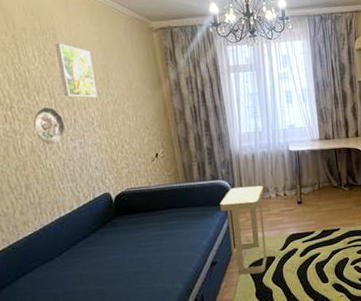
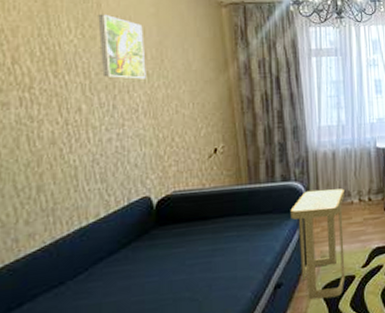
decorative plate: present [34,107,65,145] -> none [59,90,100,136]

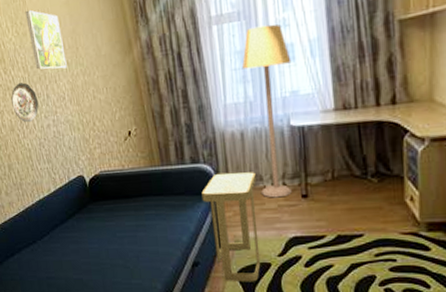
decorative plate: none [59,90,100,136] -> present [11,82,39,123]
lamp: none [337,62,379,212] -> present [242,24,292,198]

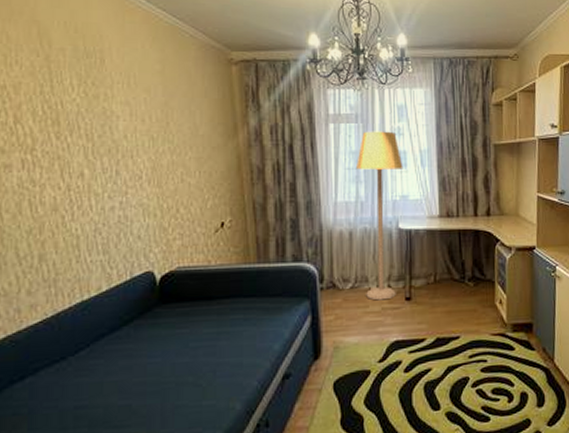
decorative plate: present [11,82,39,123] -> none [61,153,103,203]
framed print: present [25,10,67,70] -> none [101,70,151,143]
side table: present [201,172,261,282] -> none [301,273,361,394]

